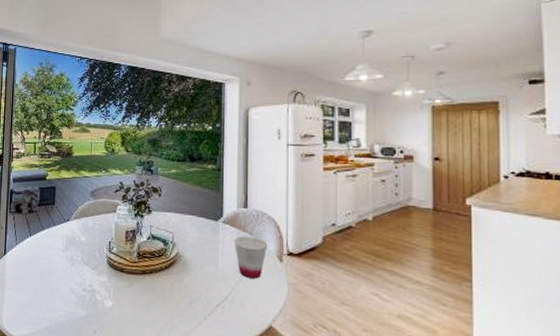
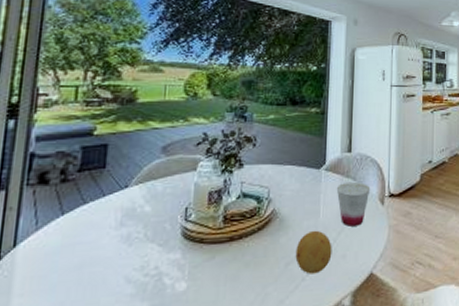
fruit: none [197,276,231,316] -> present [295,230,332,274]

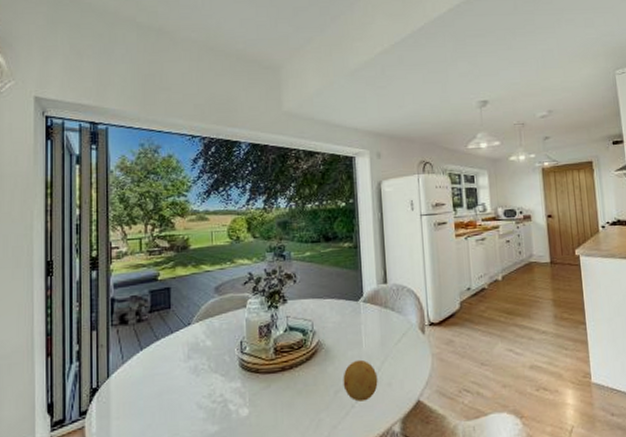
cup: present [336,181,371,227] -> none [376,311,410,356]

